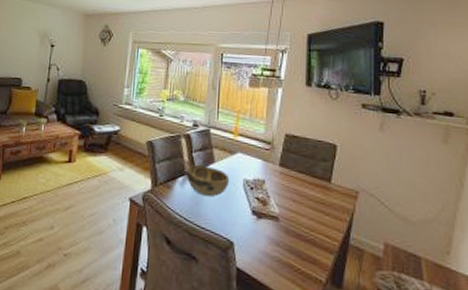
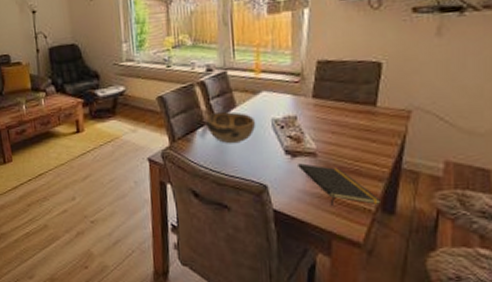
notepad: none [262,225,331,276] -> present [298,163,382,205]

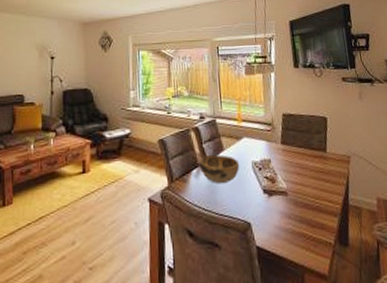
notepad: present [298,163,382,205] -> none [274,201,338,240]

